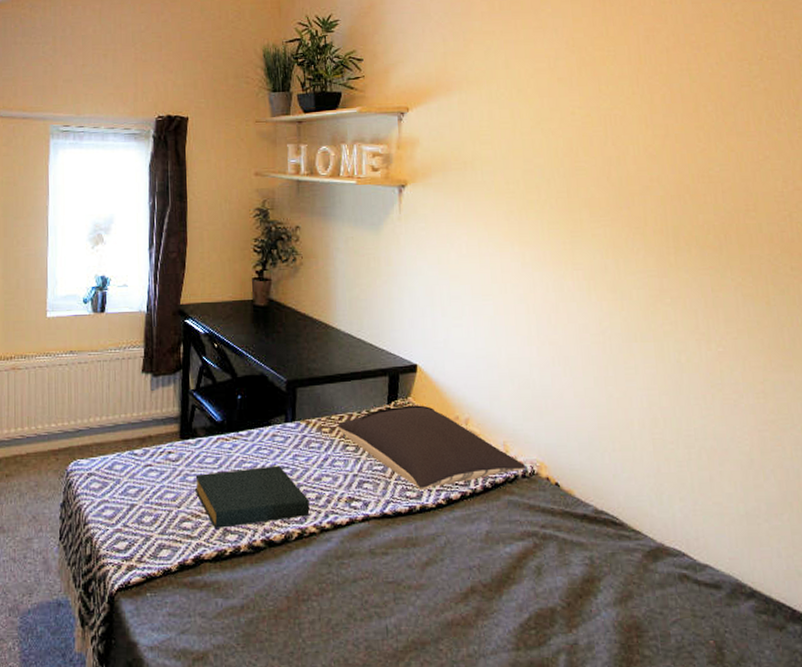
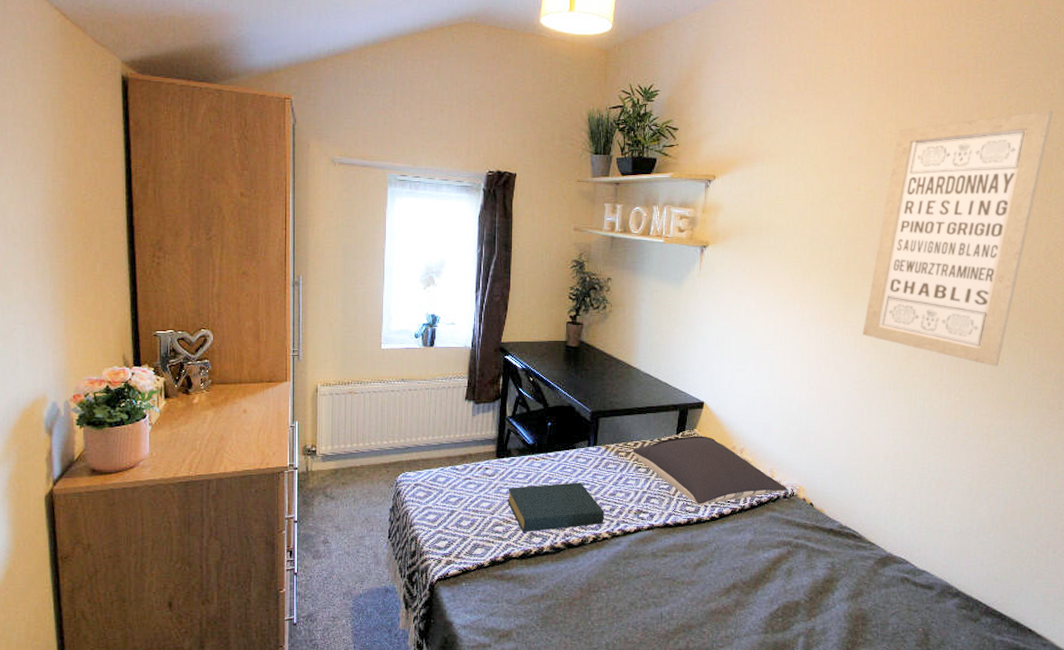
wall art: none [596,15,788,309] -> present [863,111,1053,367]

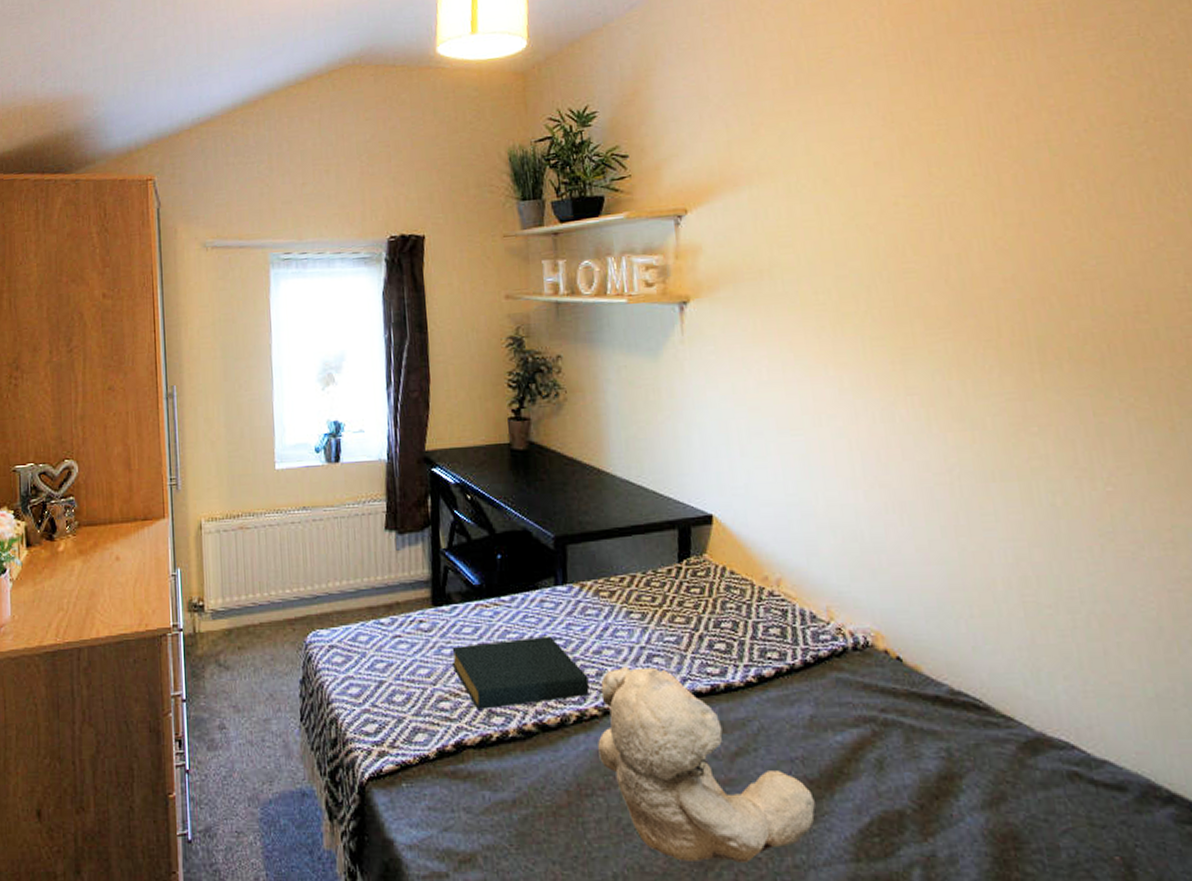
teddy bear: none [606,505,745,635] -> present [598,666,815,863]
pillow: present [632,436,788,505] -> none [618,563,858,665]
wall art: present [863,111,1053,367] -> none [936,64,1180,437]

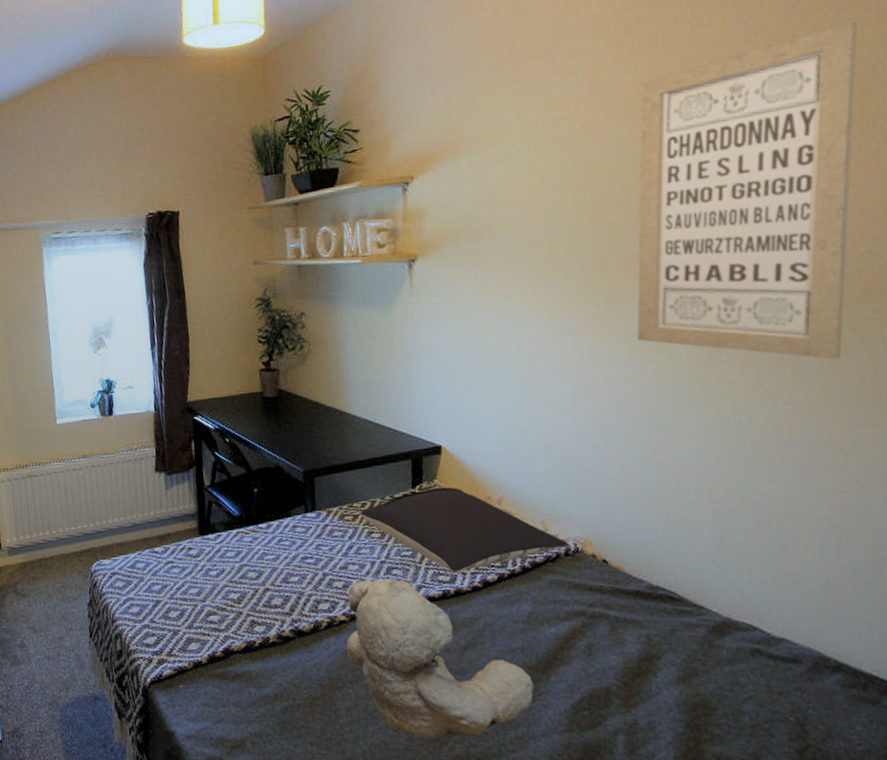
hardback book: present [451,636,590,709] -> none [217,556,338,621]
pillow: none [618,563,858,665] -> present [360,487,569,574]
wall art: none [936,64,1180,437] -> present [637,22,858,360]

